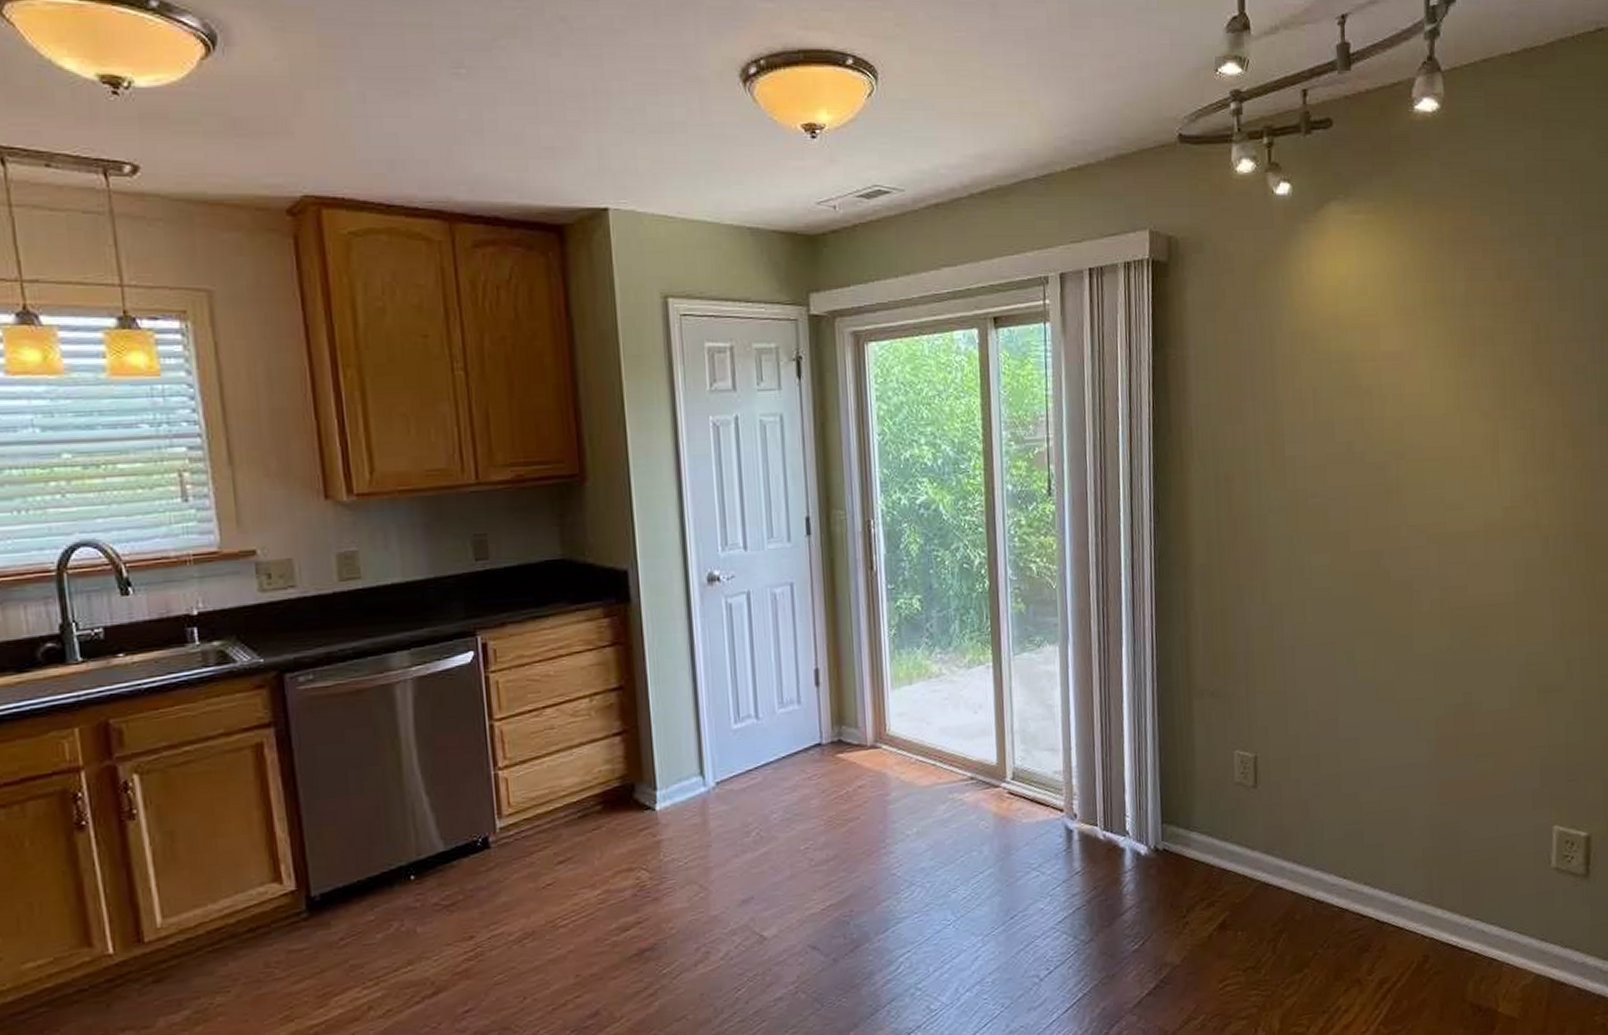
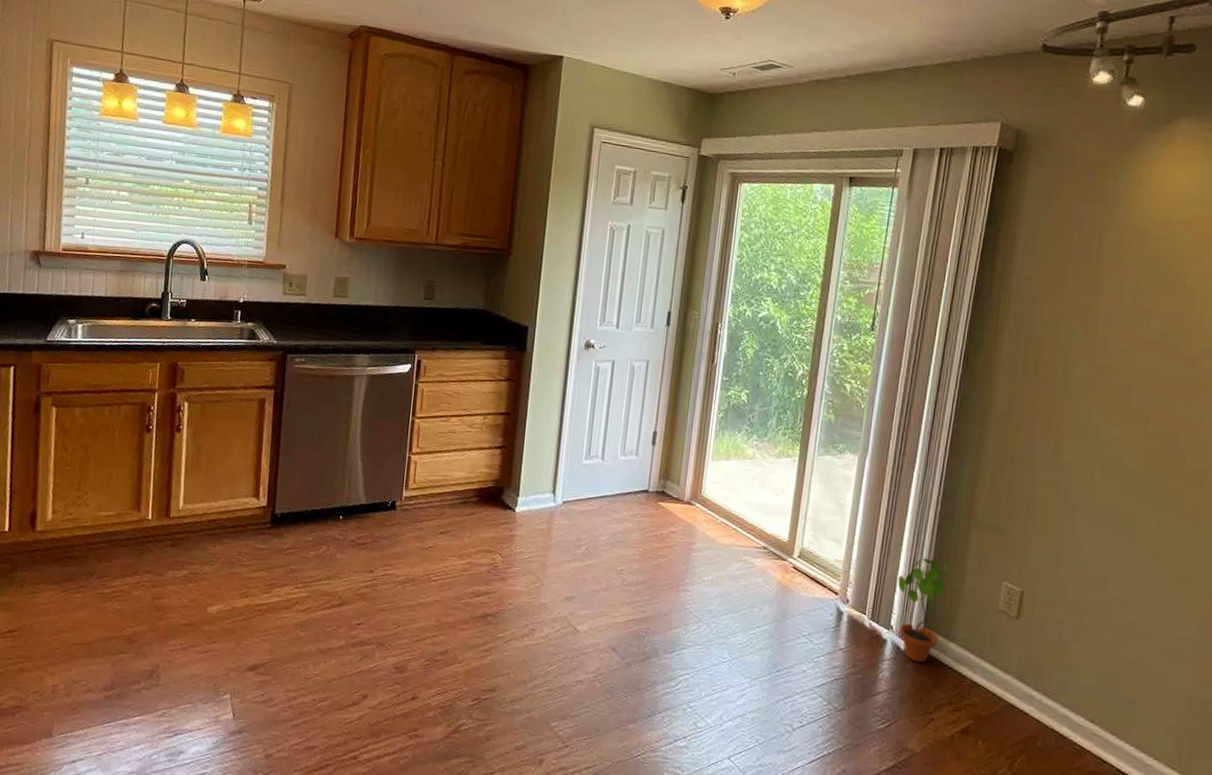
potted plant: none [1125,742,1181,865] -> present [897,556,951,663]

